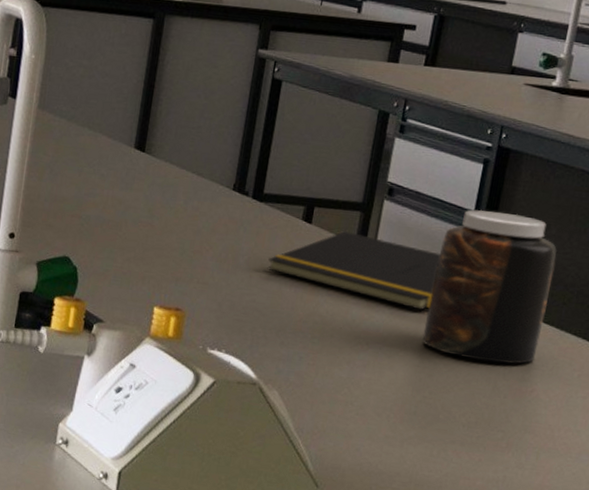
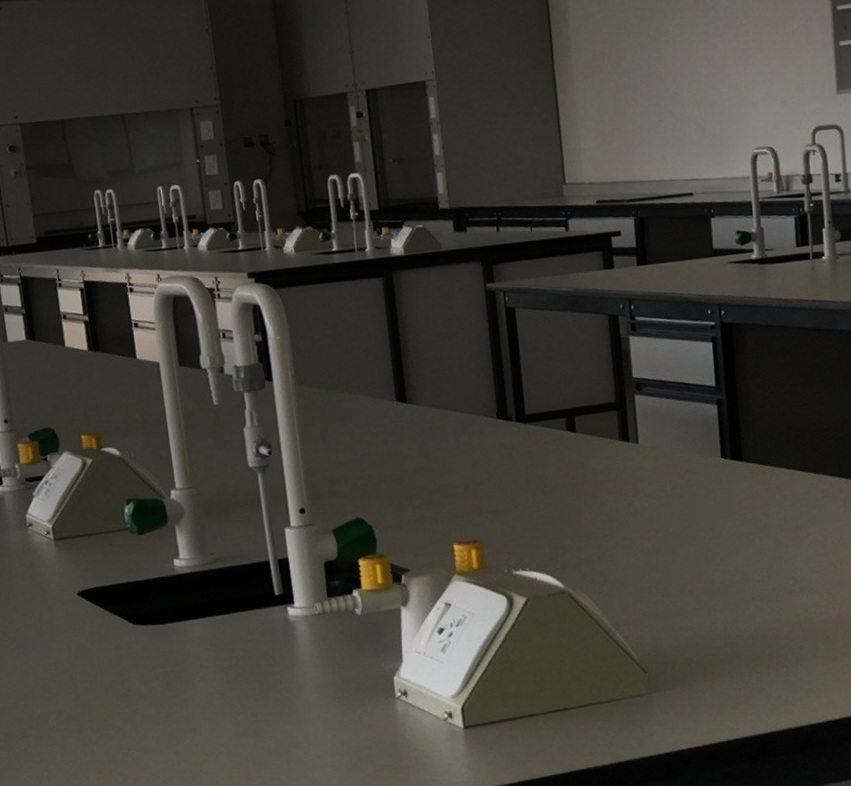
notepad: present [267,231,440,311] -> none [546,430,701,488]
jar: present [422,209,557,364] -> none [695,380,803,521]

